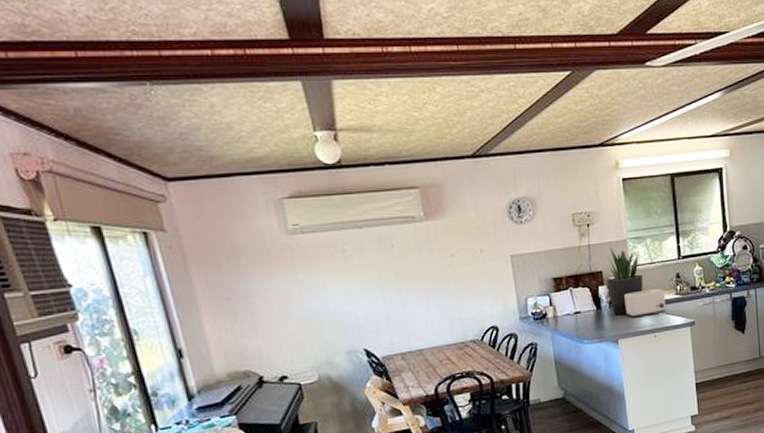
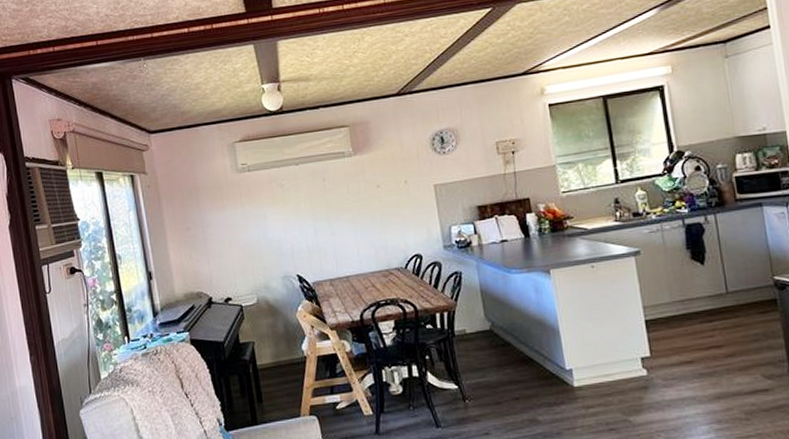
planter: present [606,247,643,316] -> none [533,173,576,244]
toaster: present [624,288,666,318] -> none [555,215,605,247]

